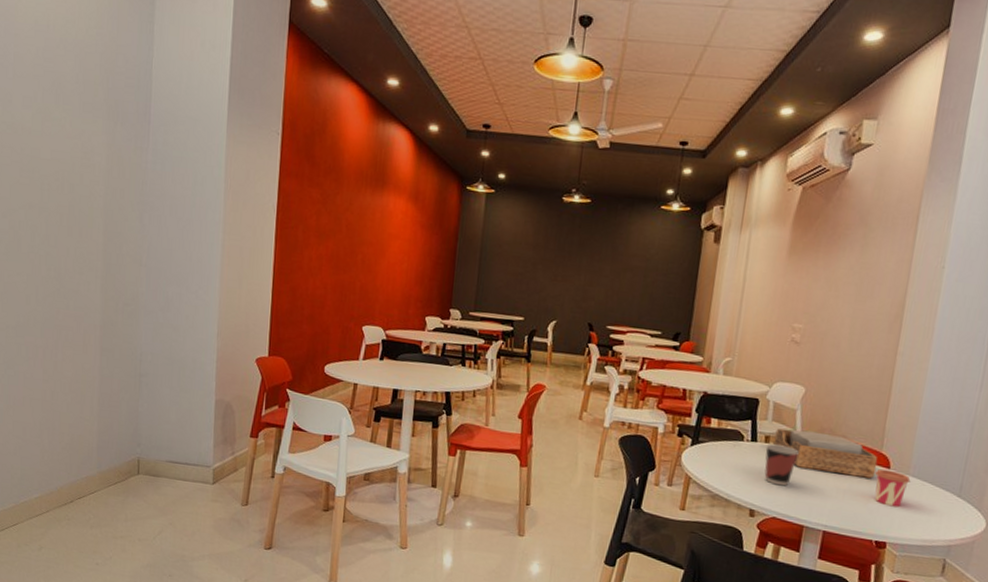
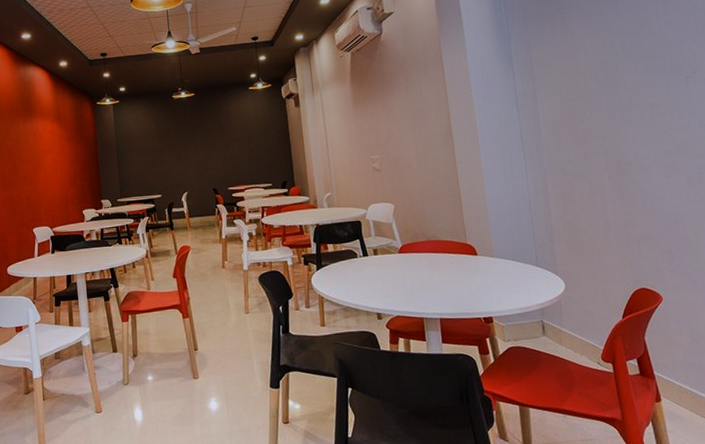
cup: present [764,444,799,486] -> none [376,254,403,288]
napkin holder: present [773,428,878,479] -> none [380,237,468,270]
cup: present [874,468,911,507] -> none [466,256,496,286]

